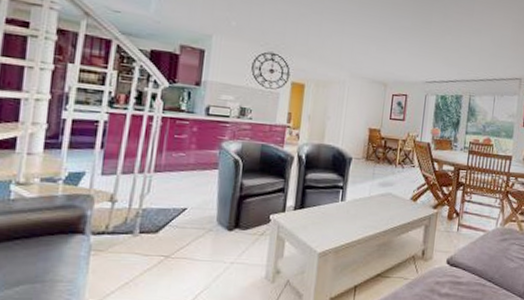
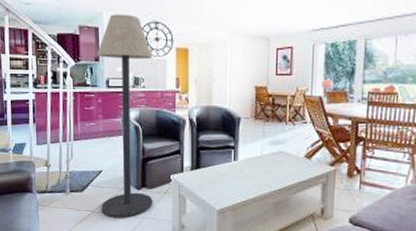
floor lamp: none [179,38,265,264] -> present [97,14,153,218]

